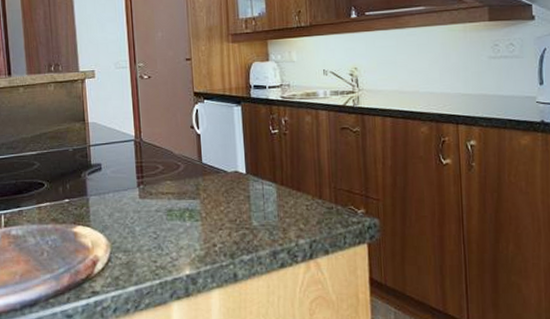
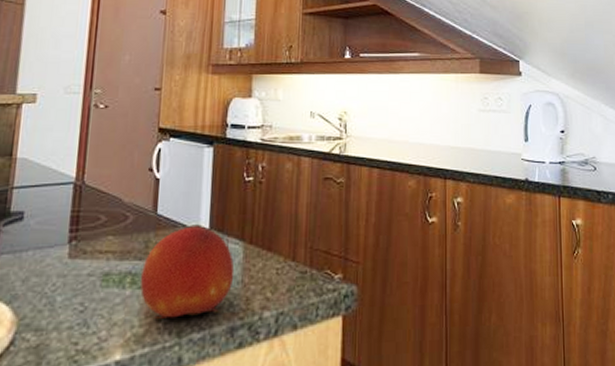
fruit: none [196,171,271,245] -> present [140,226,235,320]

